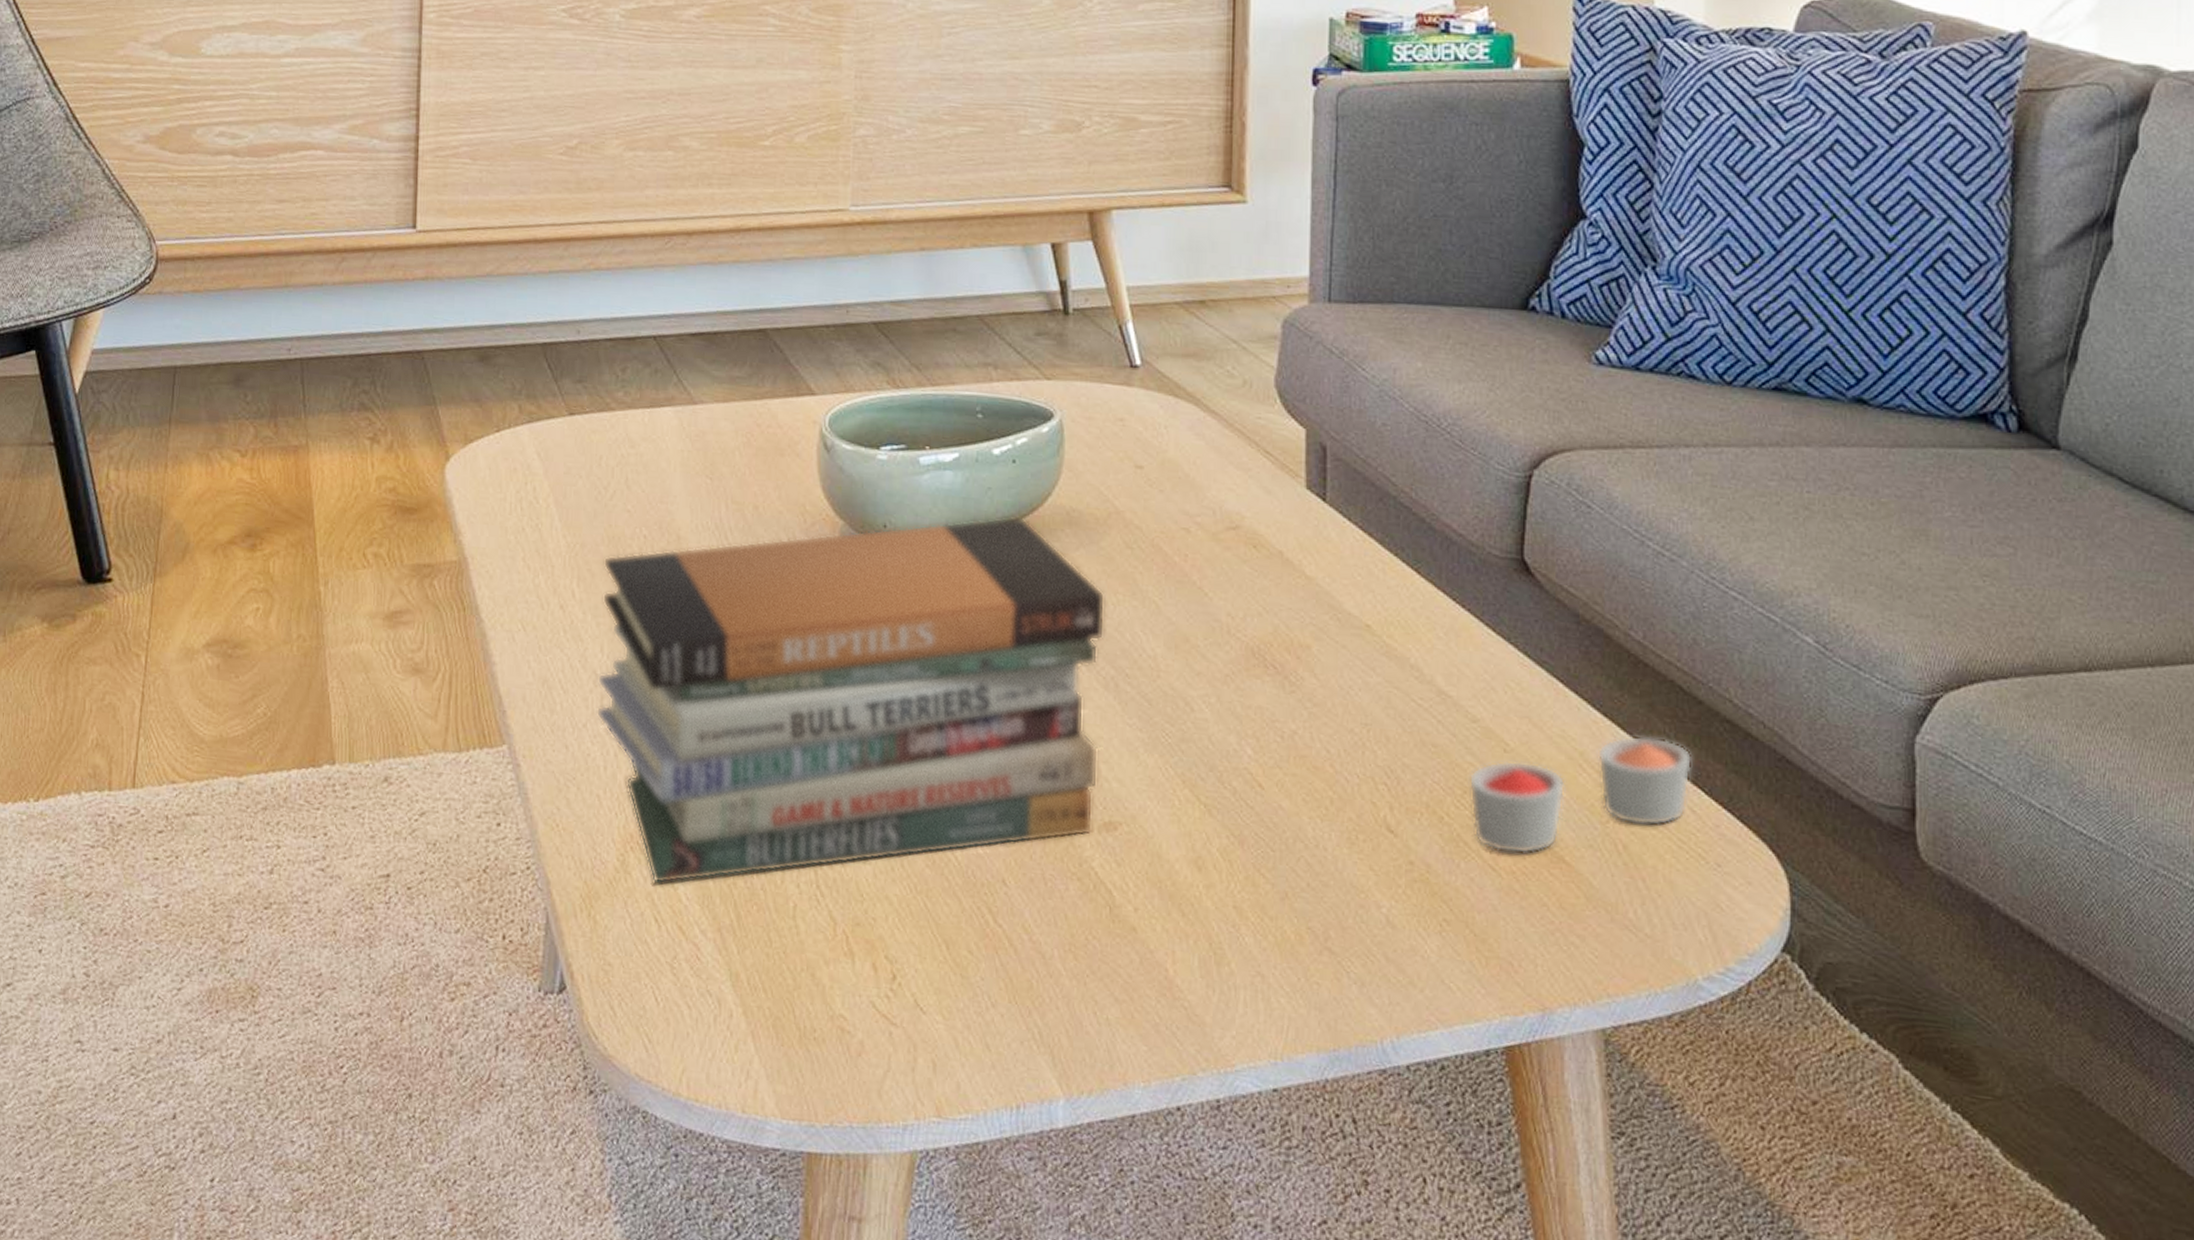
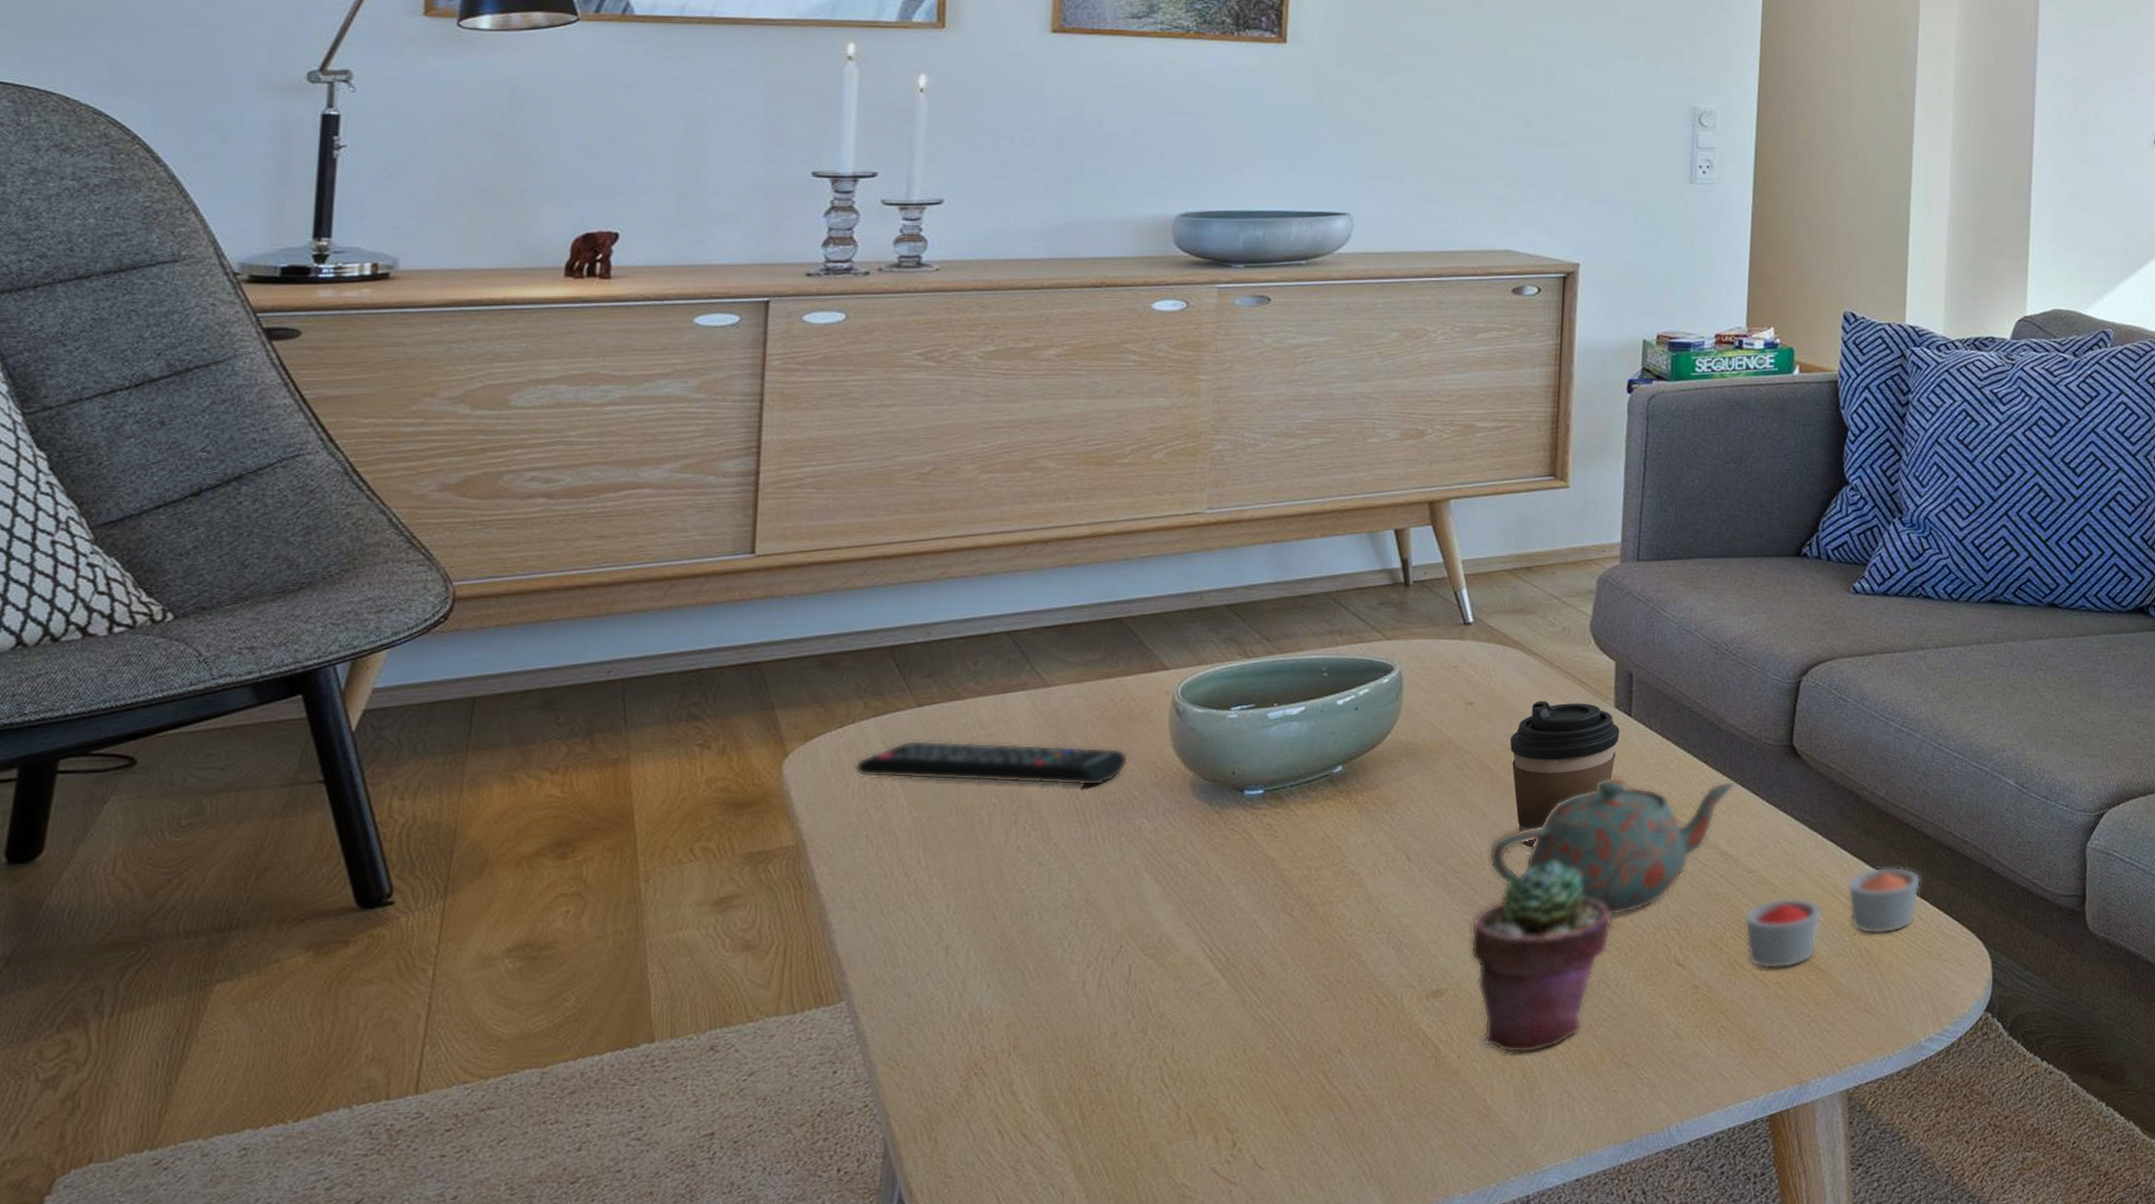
remote control: none [511,452,777,527] -> present [854,740,1129,786]
book stack: present [596,516,1106,885] -> none [940,753,1438,1101]
potted succulent: none [1146,676,1311,918] -> present [1470,861,1614,1054]
teapot: none [1164,578,1454,757] -> present [1488,777,1736,916]
coffee cup: none [1185,471,1313,657] -> present [1509,701,1620,848]

